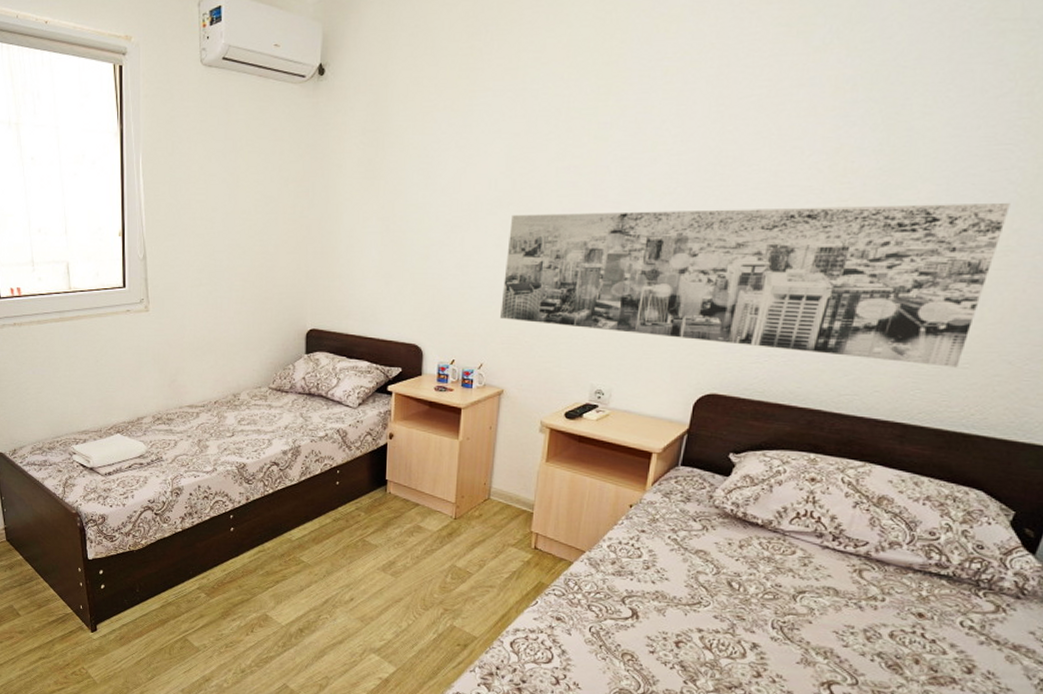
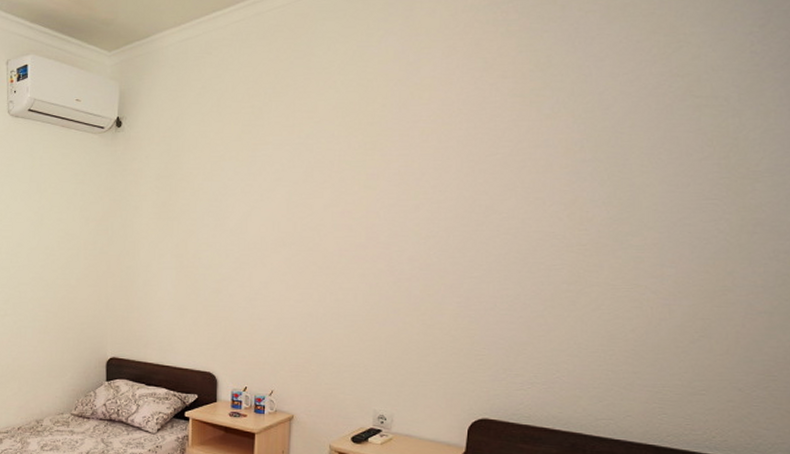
wall art: present [500,202,1011,368] -> none [288,248,723,394]

